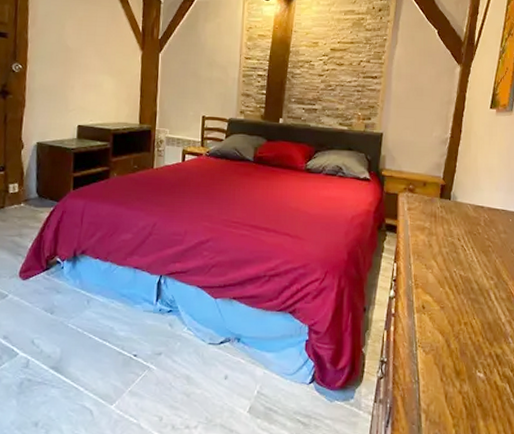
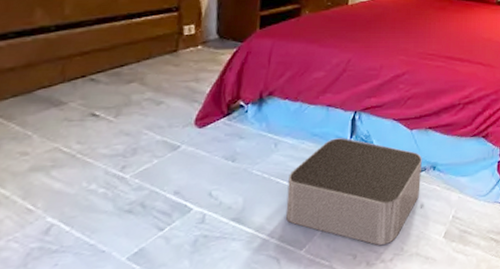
storage bin: none [97,300,226,412] -> present [285,138,422,246]

